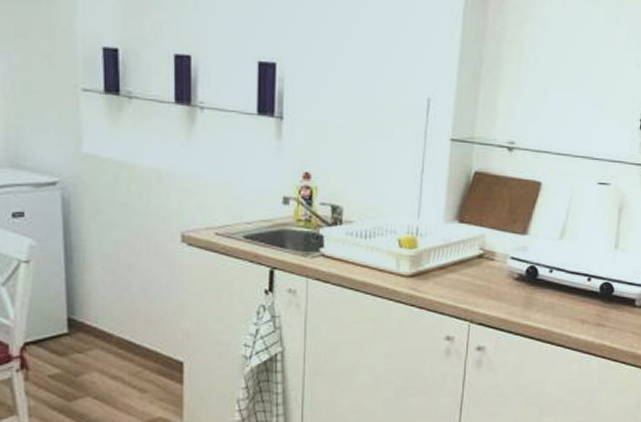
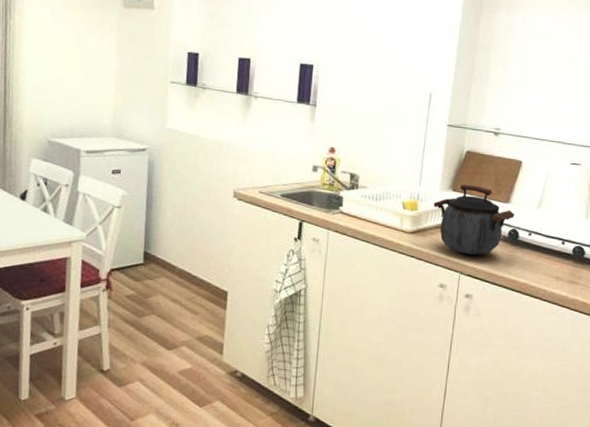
kettle: none [436,213,534,300] -> present [433,184,515,256]

